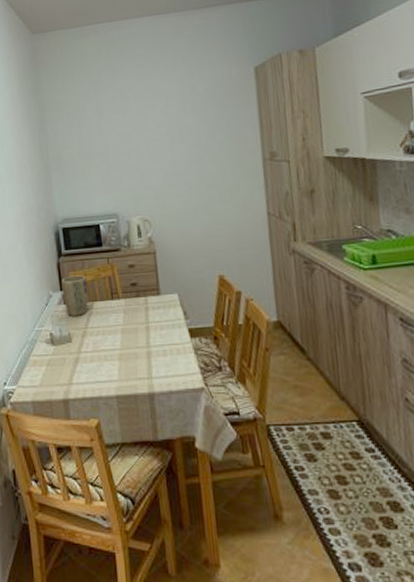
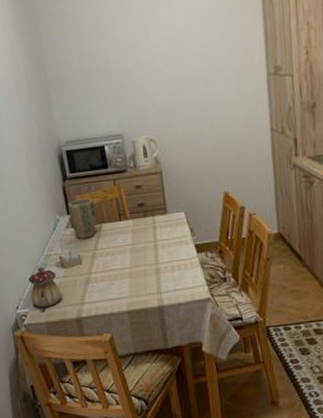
teapot: none [18,343,50,386] -> present [28,267,62,308]

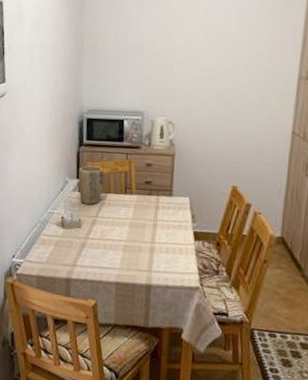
teapot: present [28,267,62,308] -> none [27,223,57,262]

